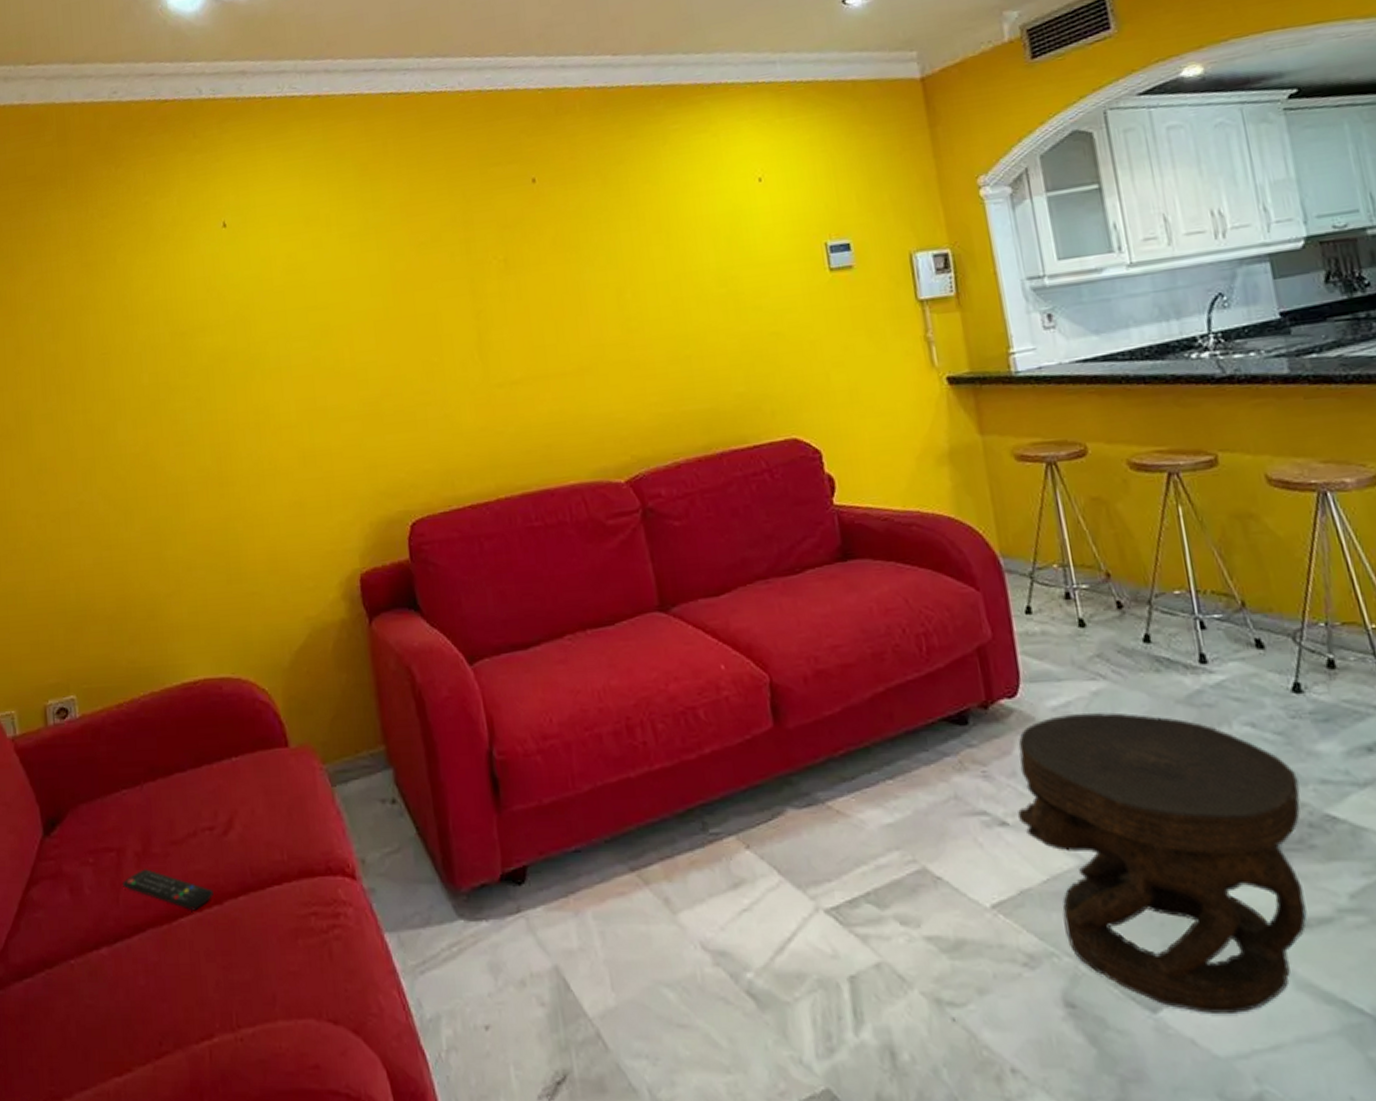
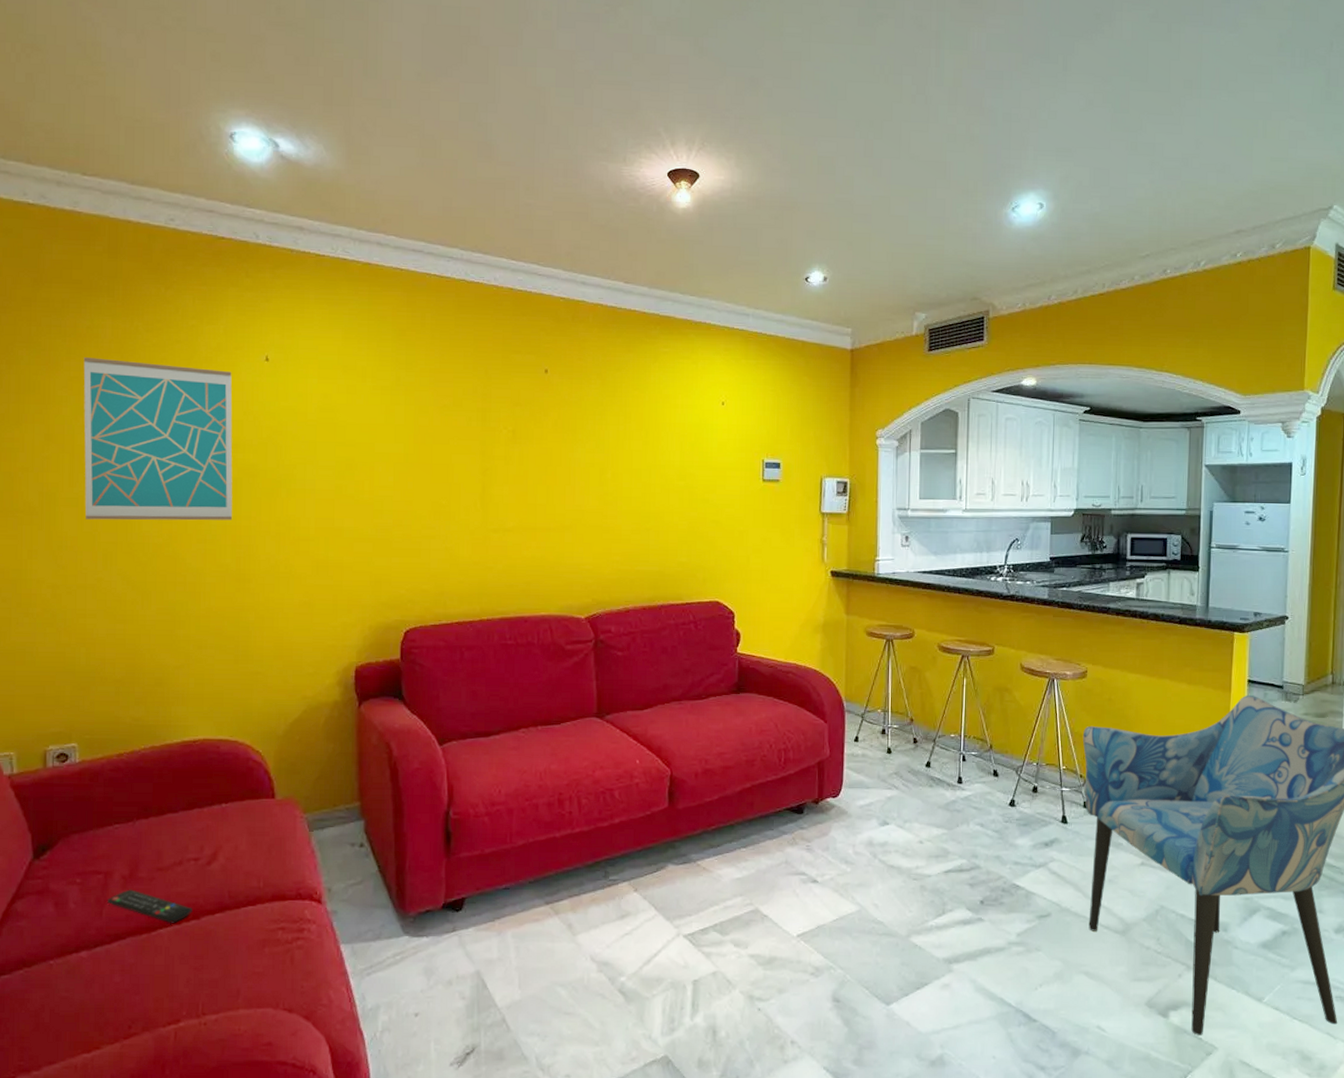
wall art: none [44,246,207,436] -> present [83,357,233,521]
side table: present [1017,712,1307,1013] -> none [824,811,1001,1006]

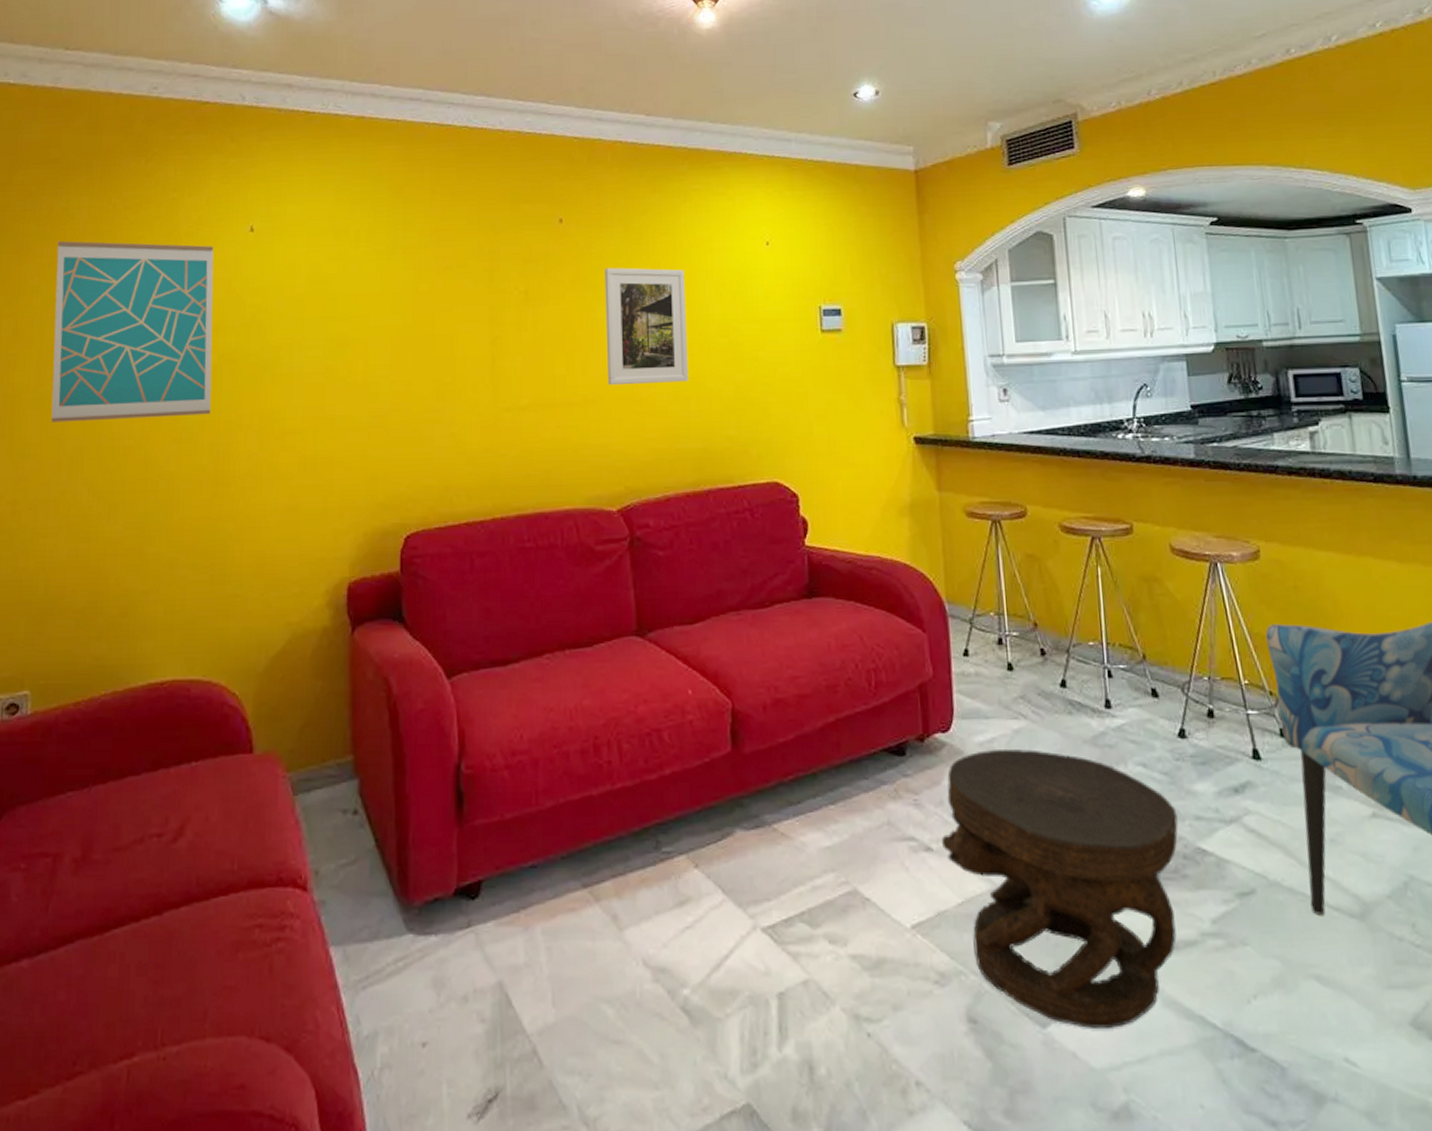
remote control: present [107,889,192,923] -> none [55,876,154,920]
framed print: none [581,415,651,516] -> present [605,268,689,386]
side table: none [824,811,1001,1006] -> present [941,749,1178,1028]

